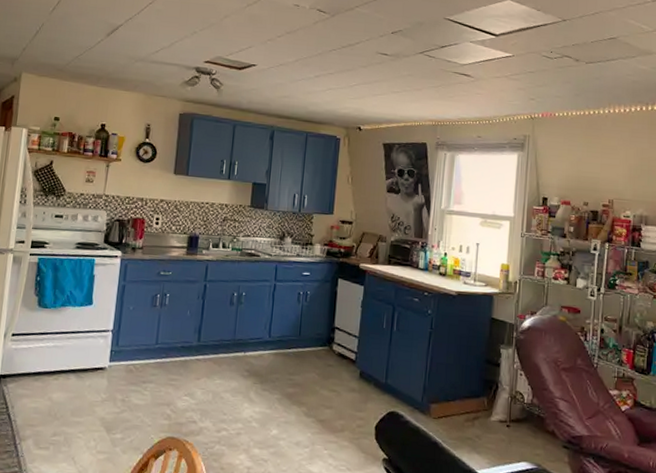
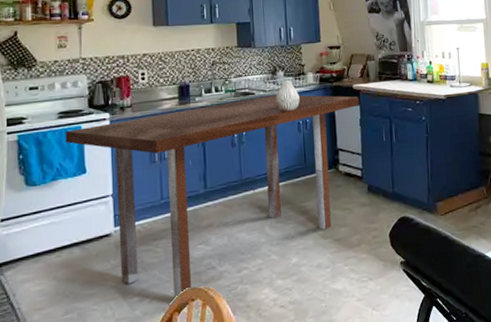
dining table: none [78,260,364,444] -> present [65,94,359,299]
vase: none [279,247,305,281] -> present [275,80,301,112]

